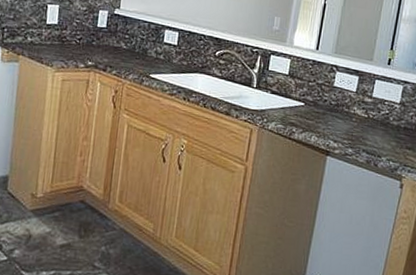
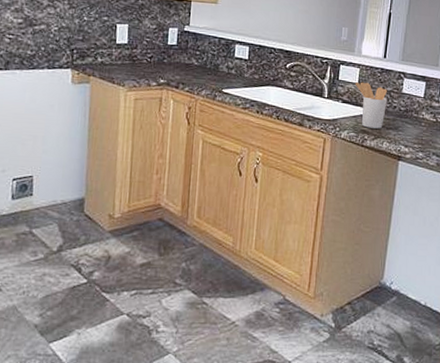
utensil holder: none [285,73,318,122] -> present [355,82,388,129]

